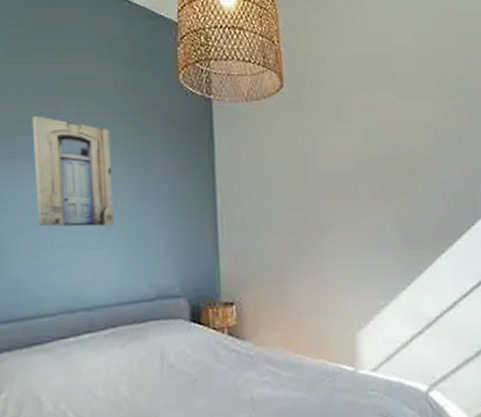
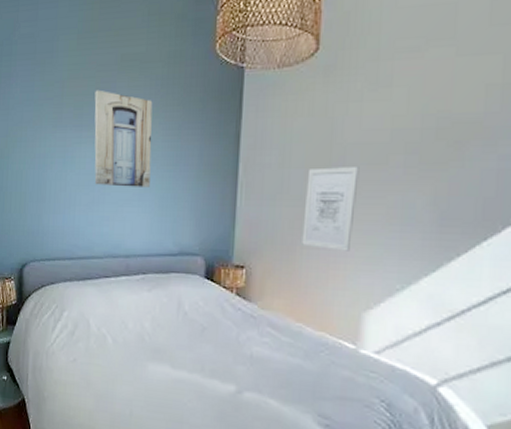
wall art: none [287,194,336,276] -> present [302,167,360,251]

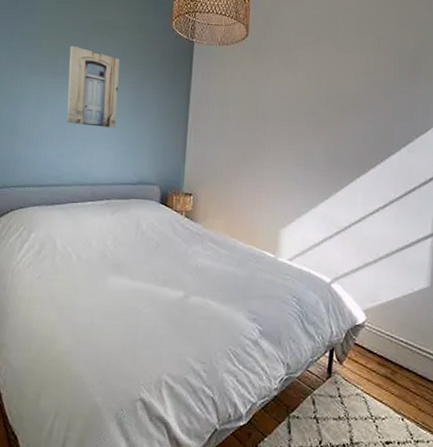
wall art: present [302,167,360,251] -> none [236,121,277,184]

